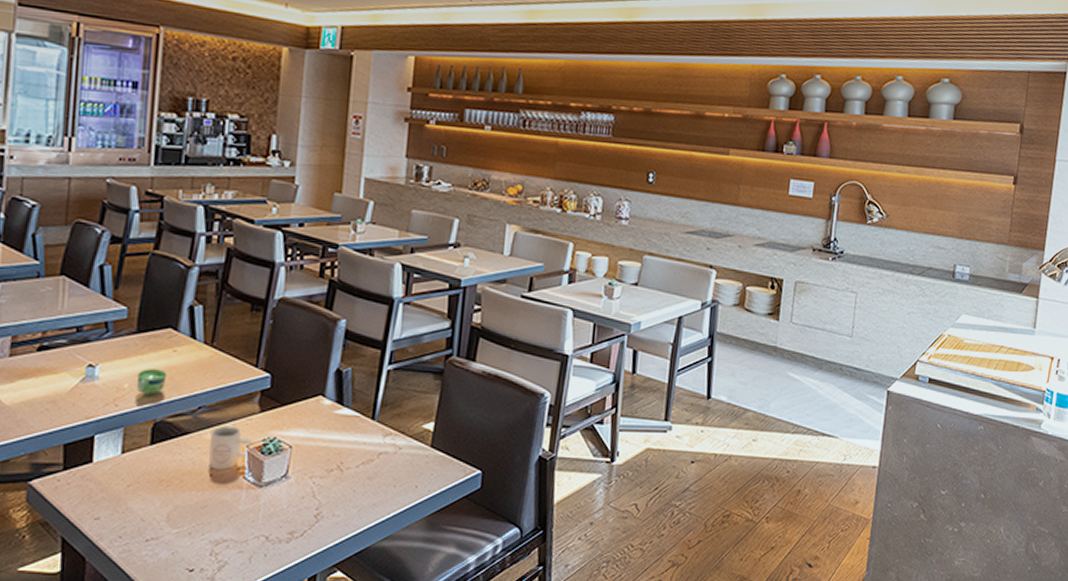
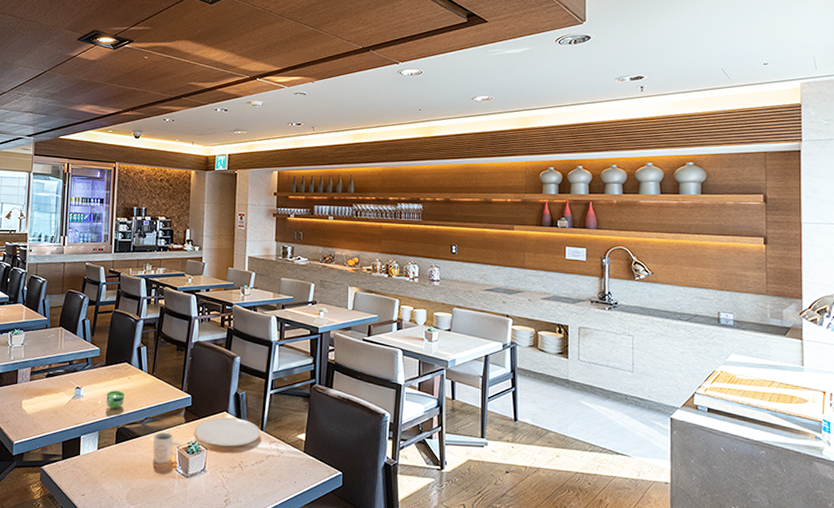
plate: none [273,403,372,443] -> present [194,417,261,447]

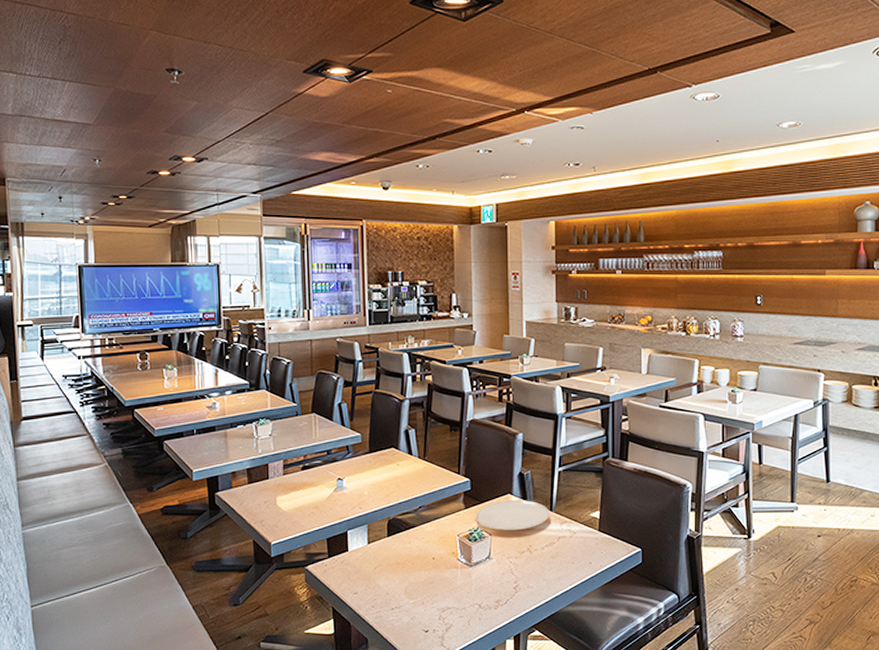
cup: present [106,390,125,409] -> none [373,479,394,499]
mug: present [152,431,181,465] -> none [430,520,461,555]

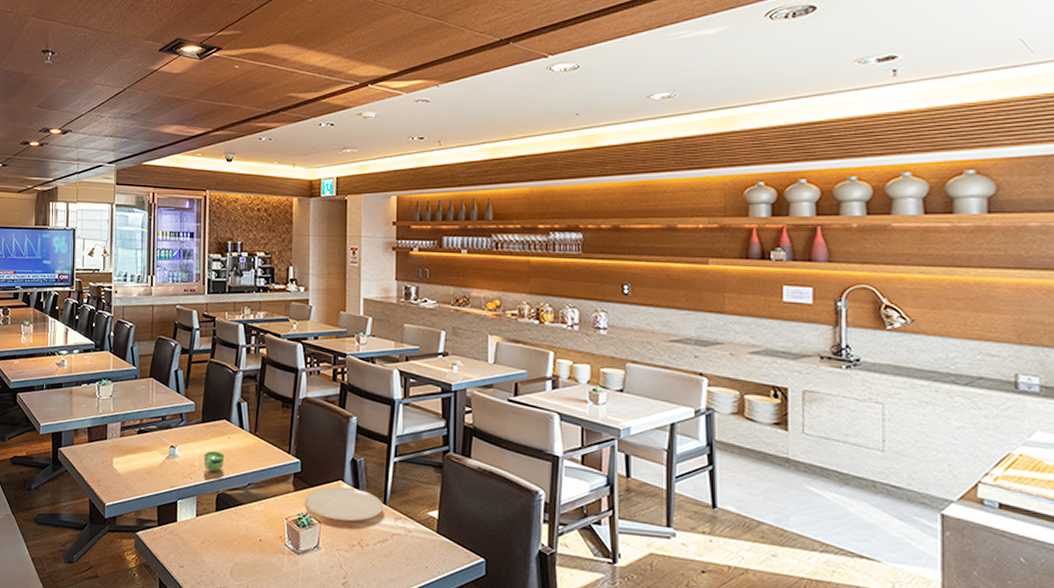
cup: none [373,479,394,499] -> present [203,451,224,472]

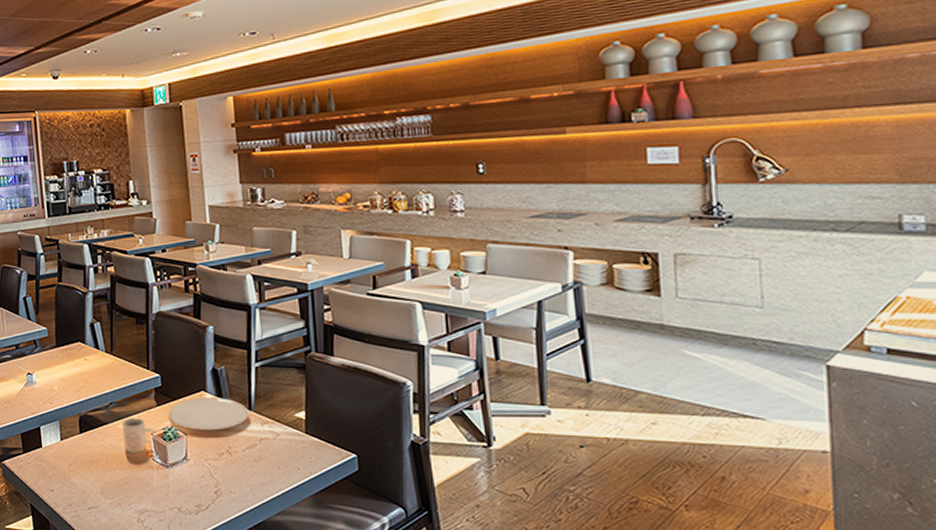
cup: present [203,451,224,472] -> none [62,374,83,395]
mug: none [257,500,289,538] -> present [122,417,155,454]

